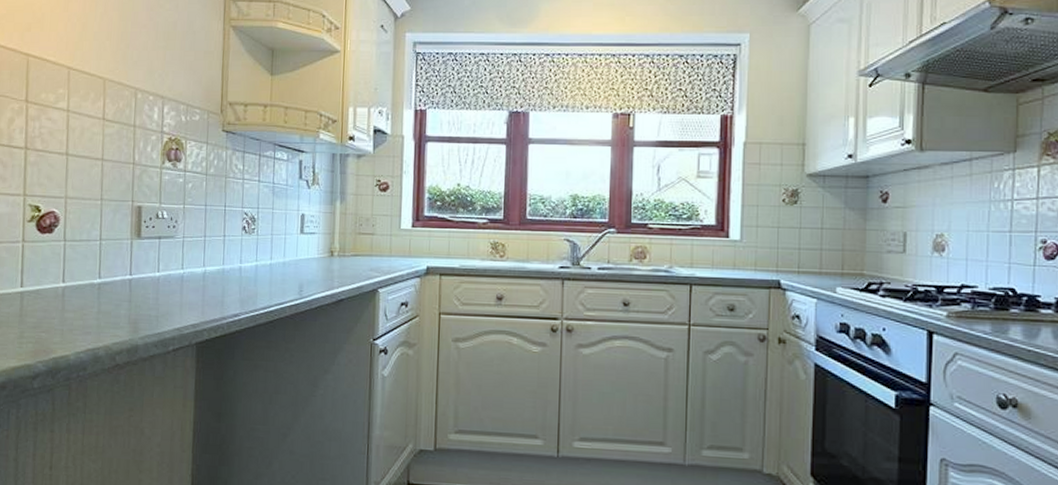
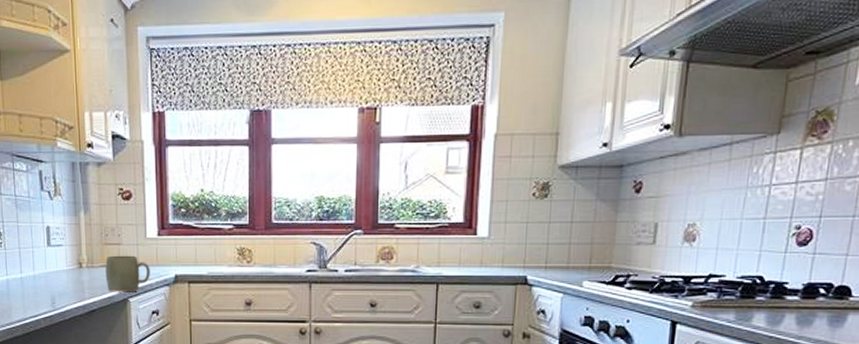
mug: none [356,245,402,283] -> present [105,255,150,292]

